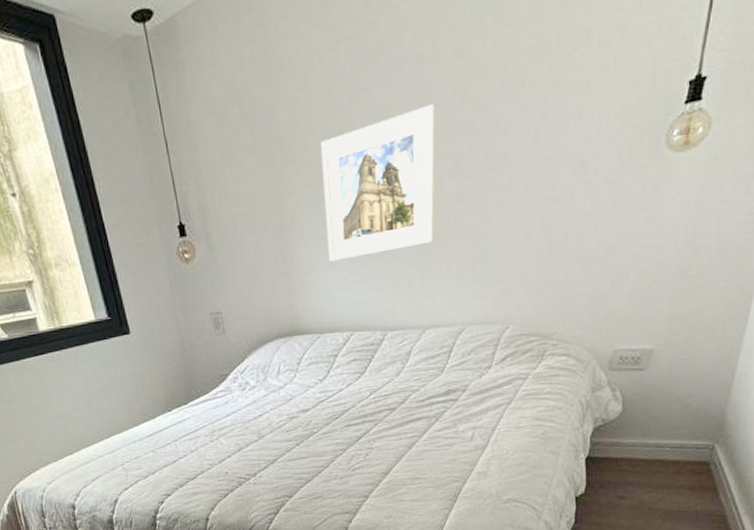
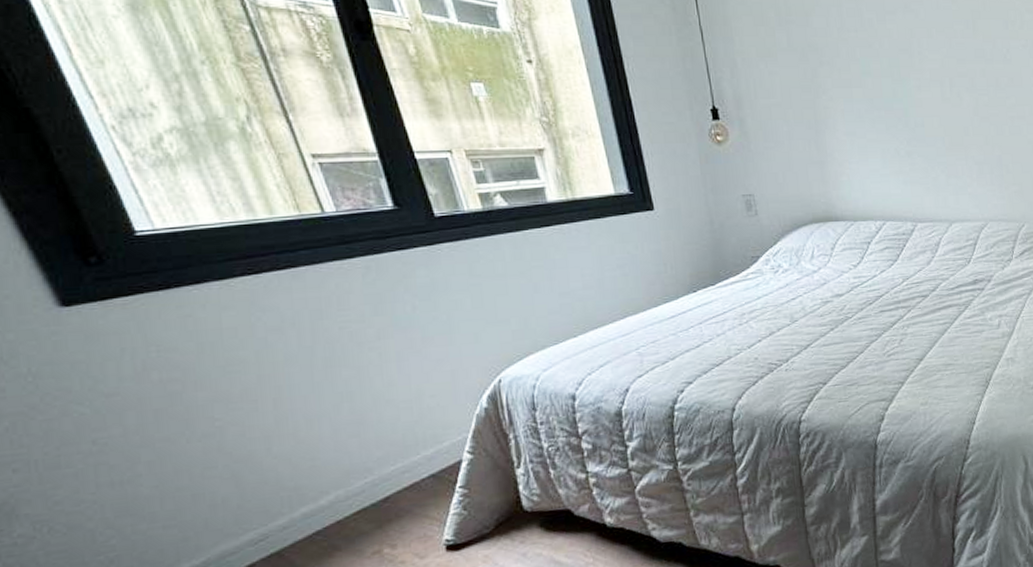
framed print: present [320,104,436,261] -> none [852,33,956,155]

